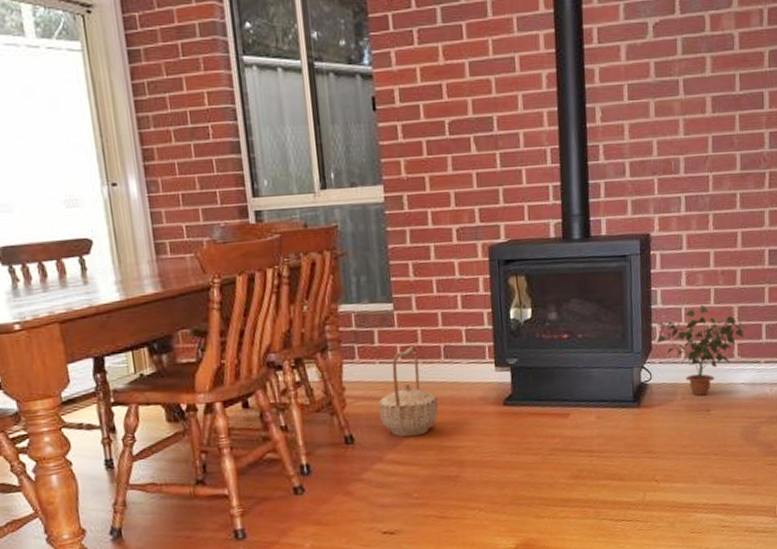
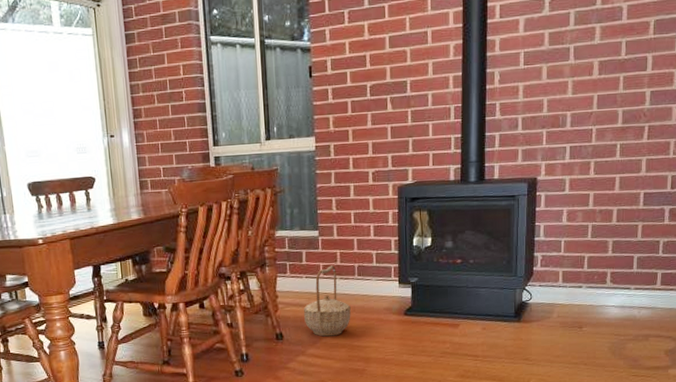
potted plant: present [656,304,747,396] -> none [538,238,620,315]

